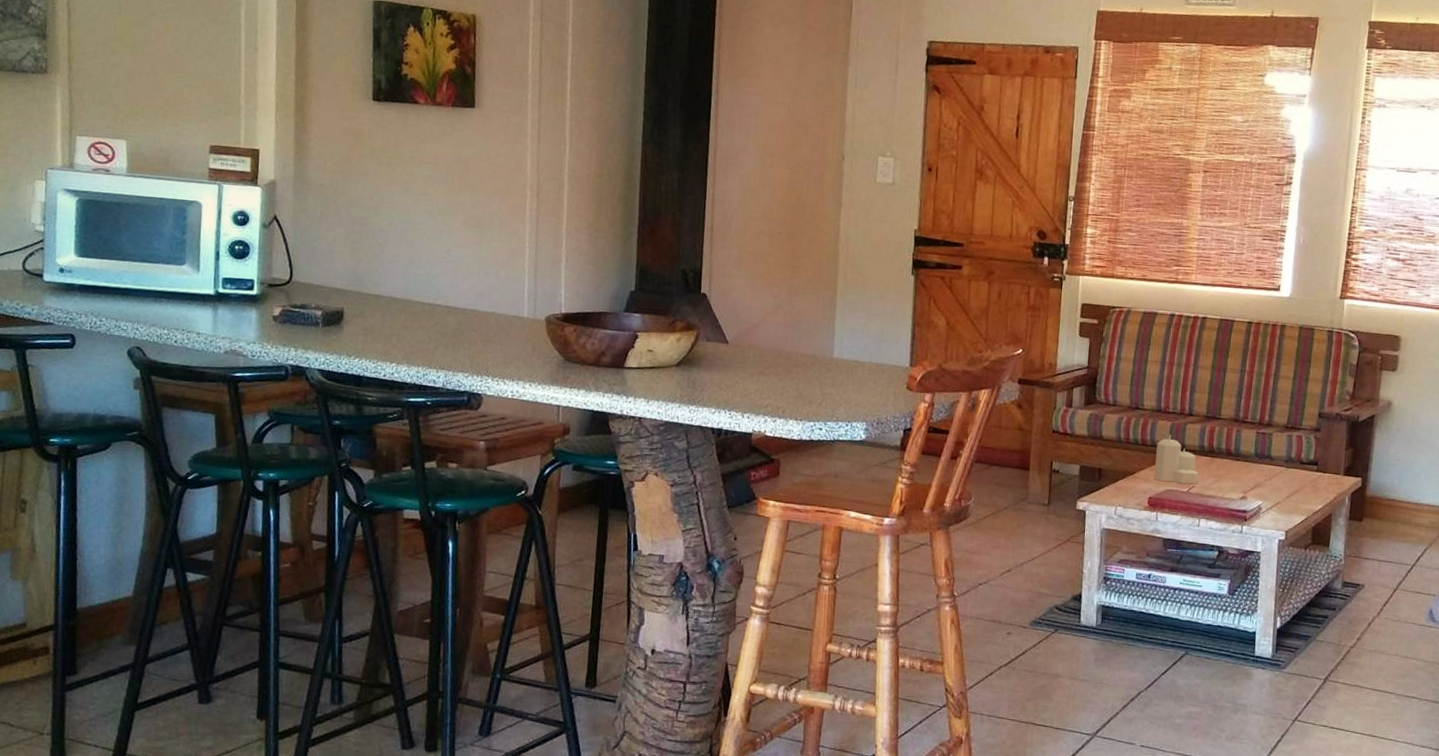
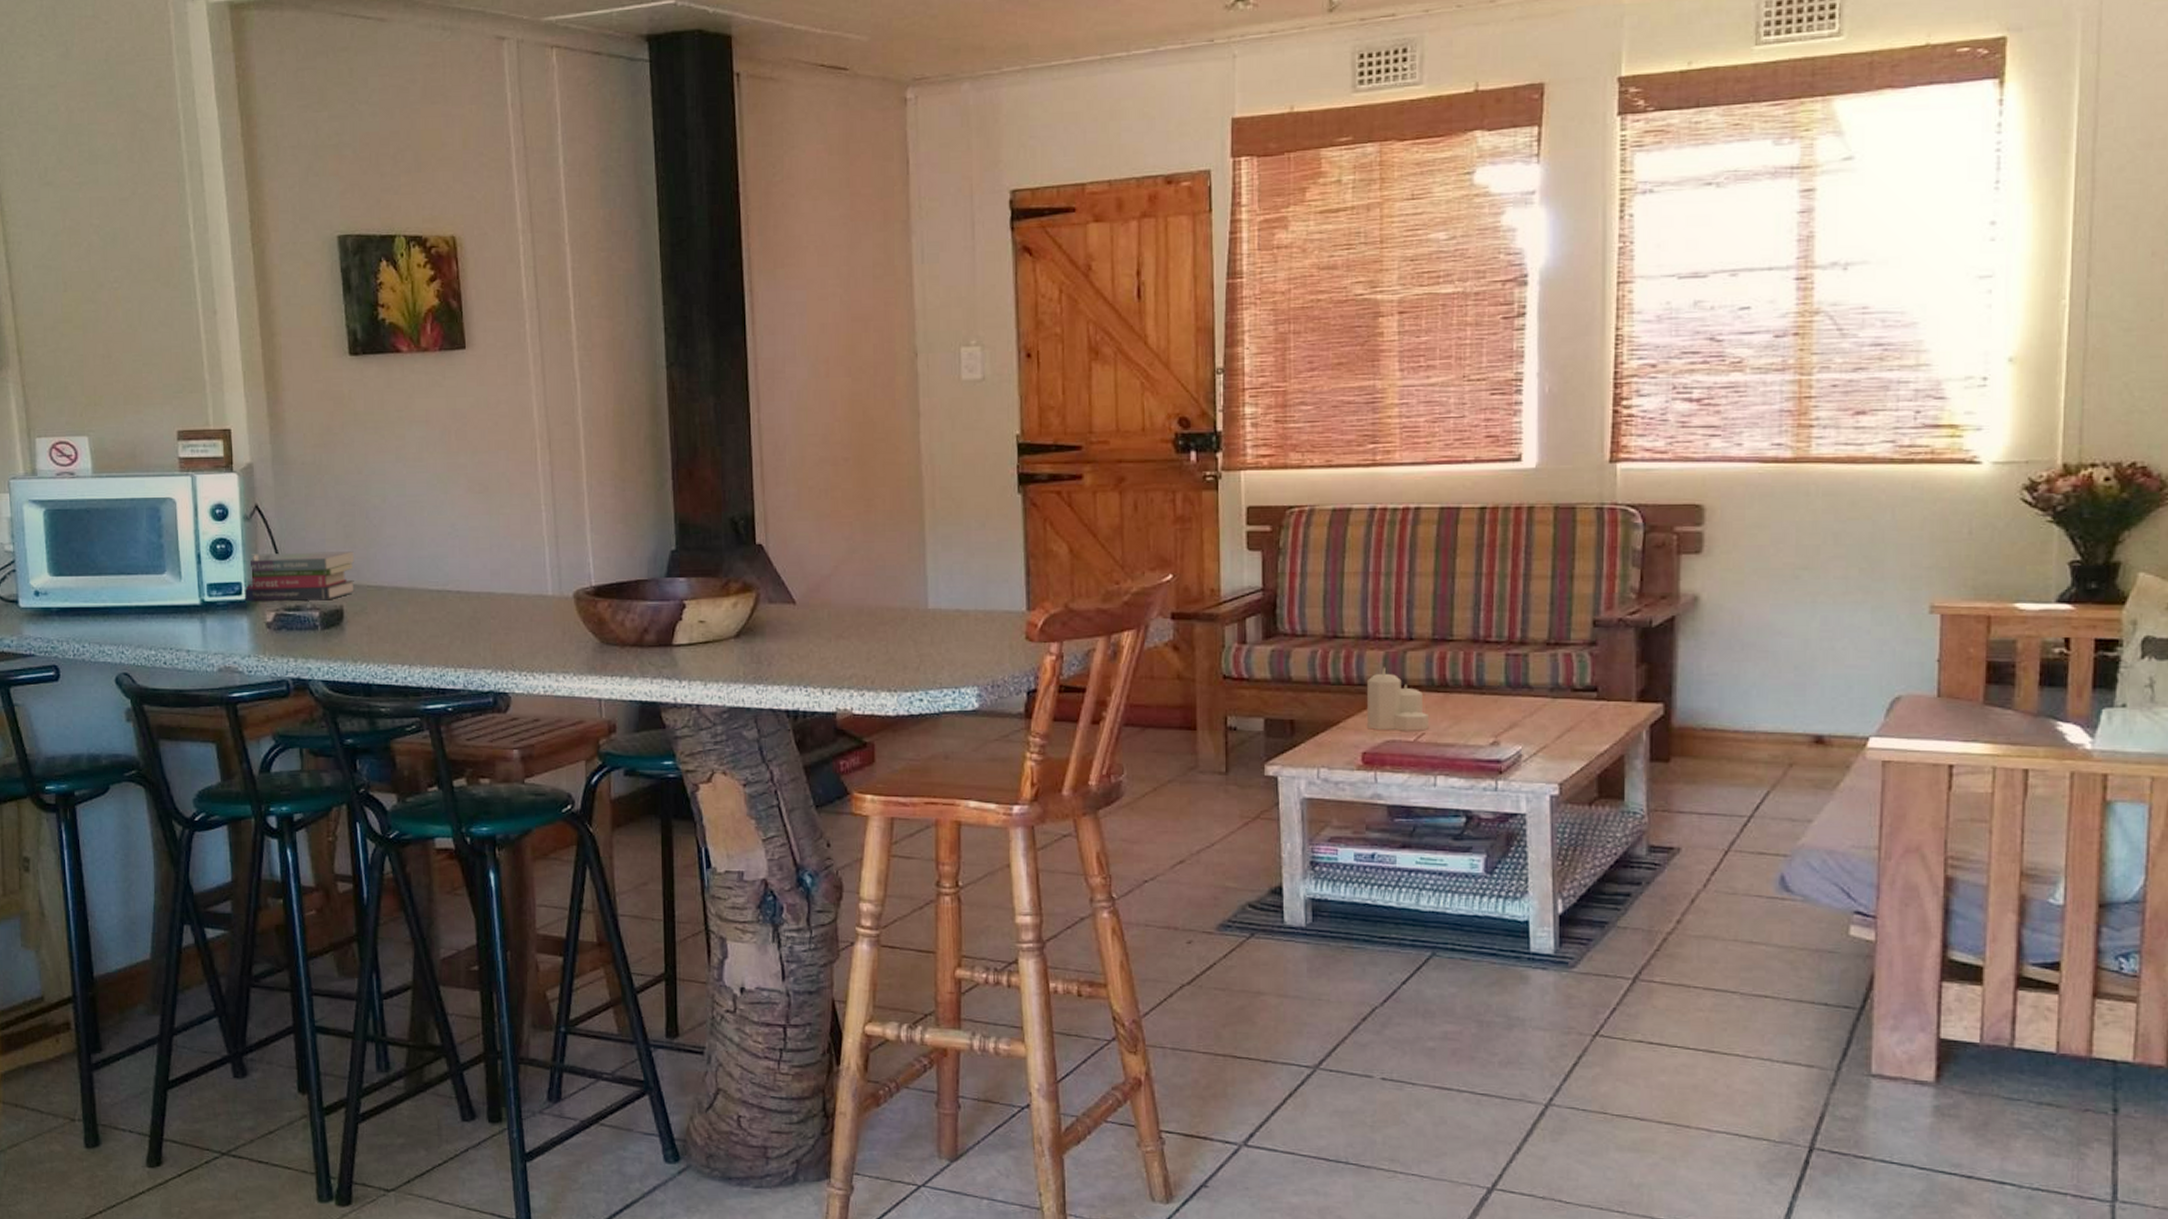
books: none [255,256,358,303] -> present [244,551,354,602]

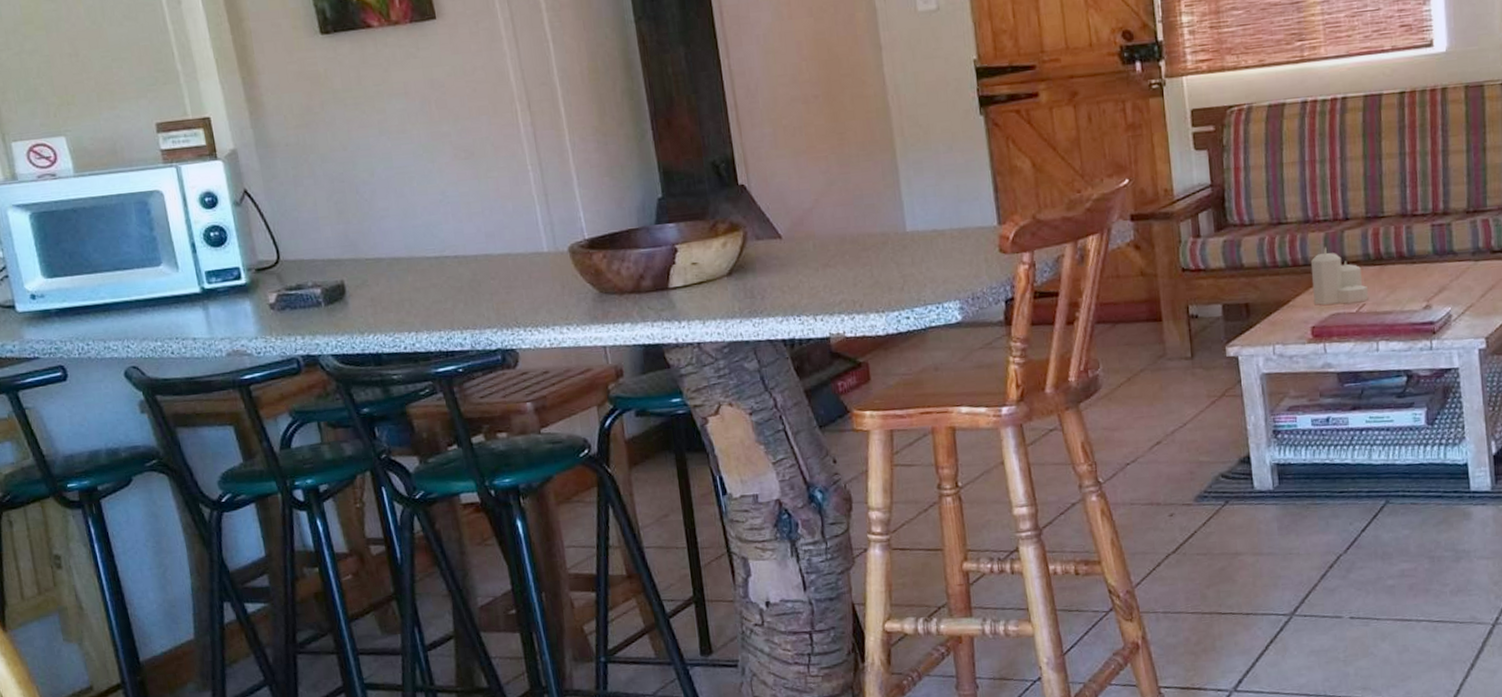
books: present [244,551,354,602] -> none [243,227,354,286]

